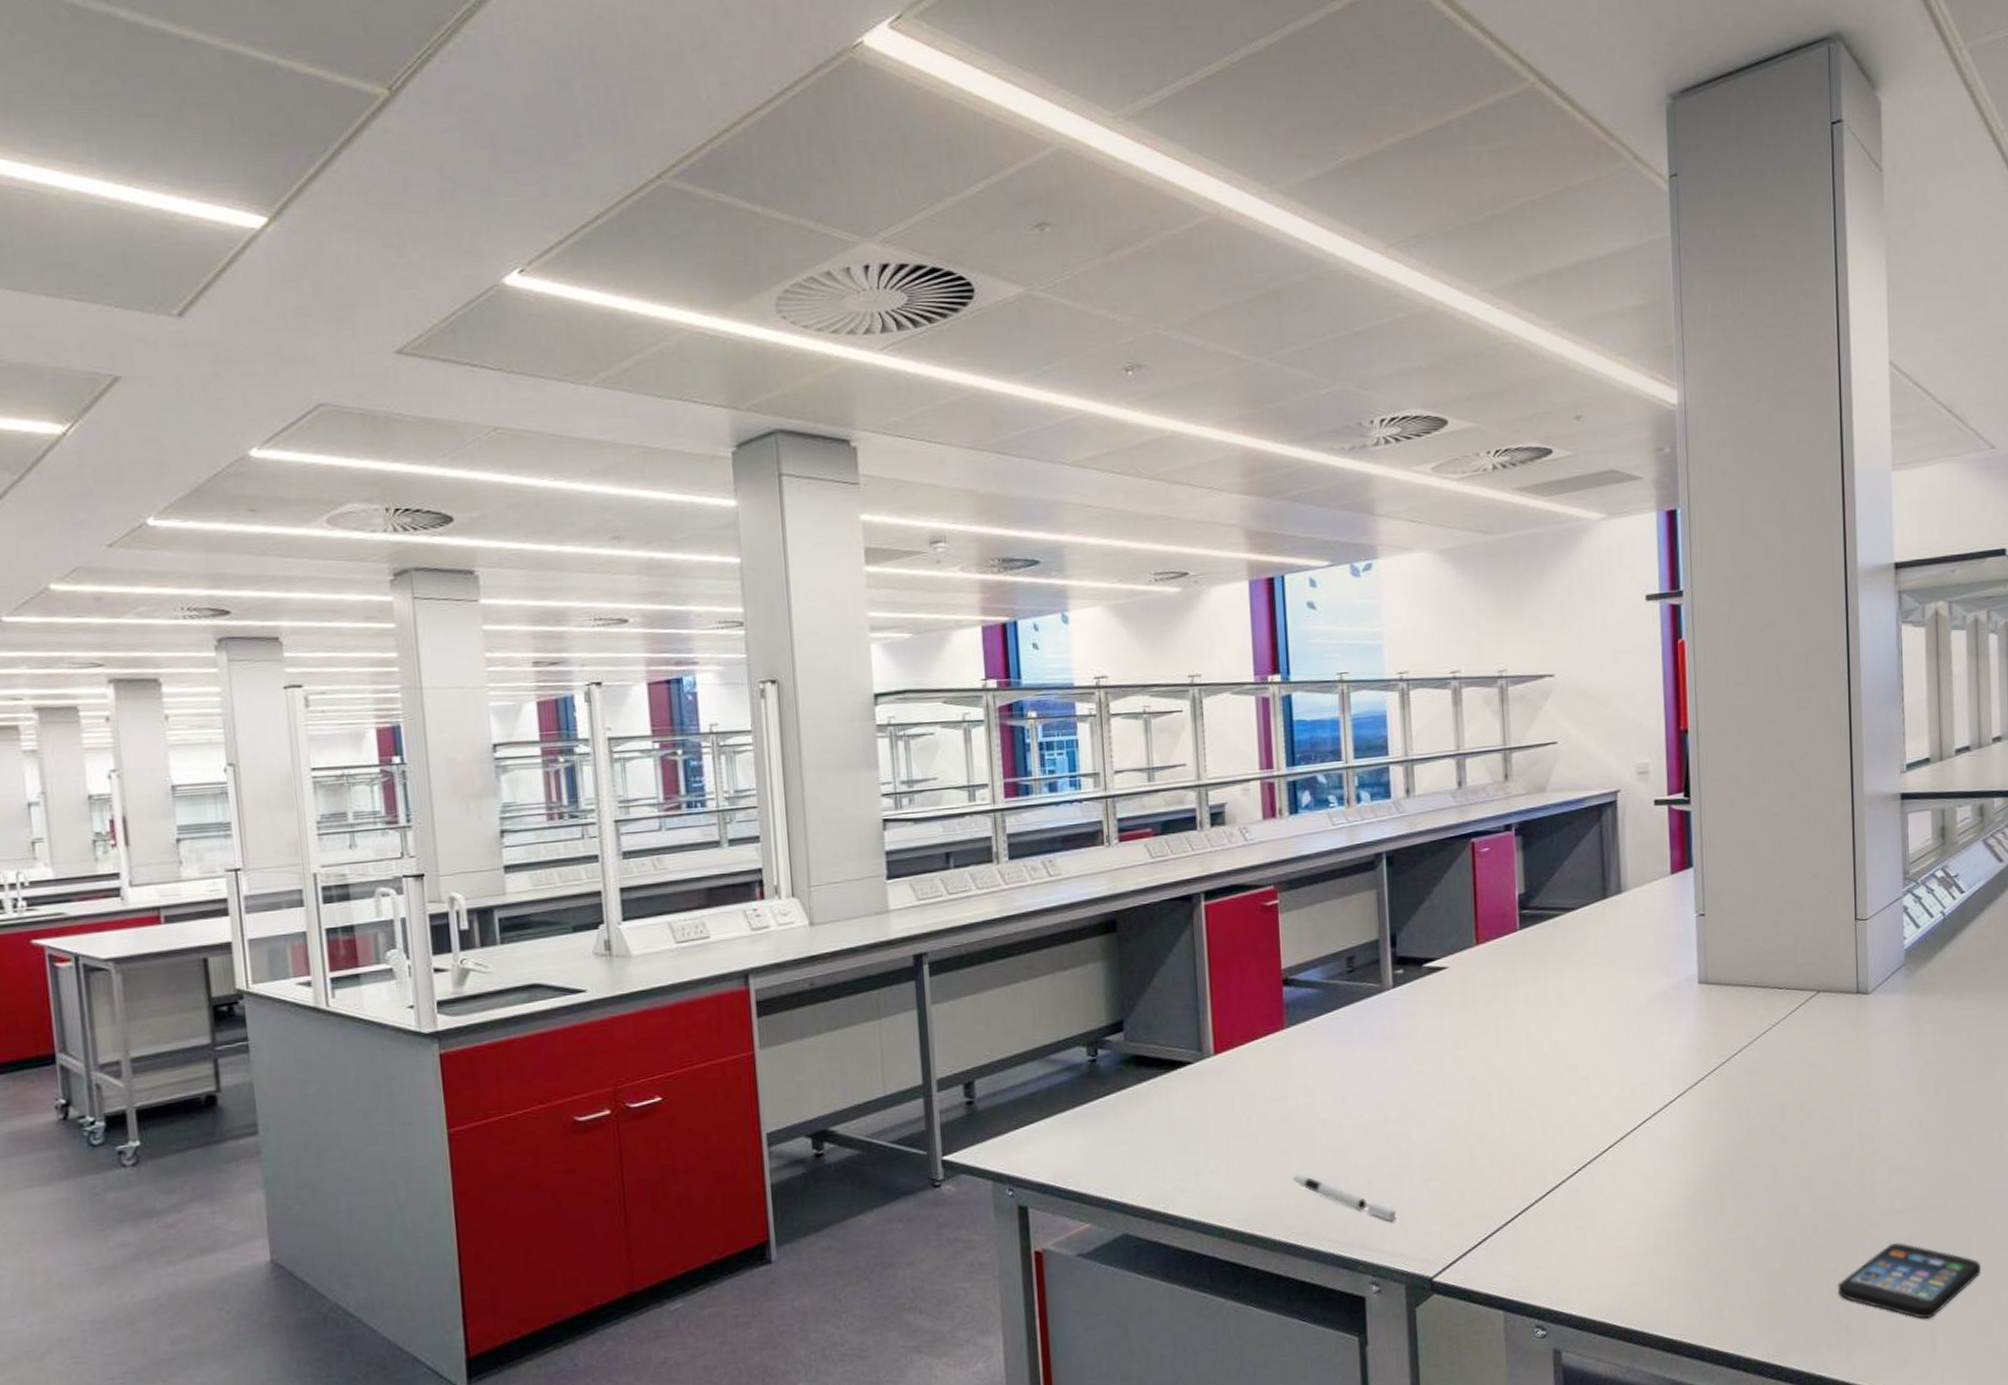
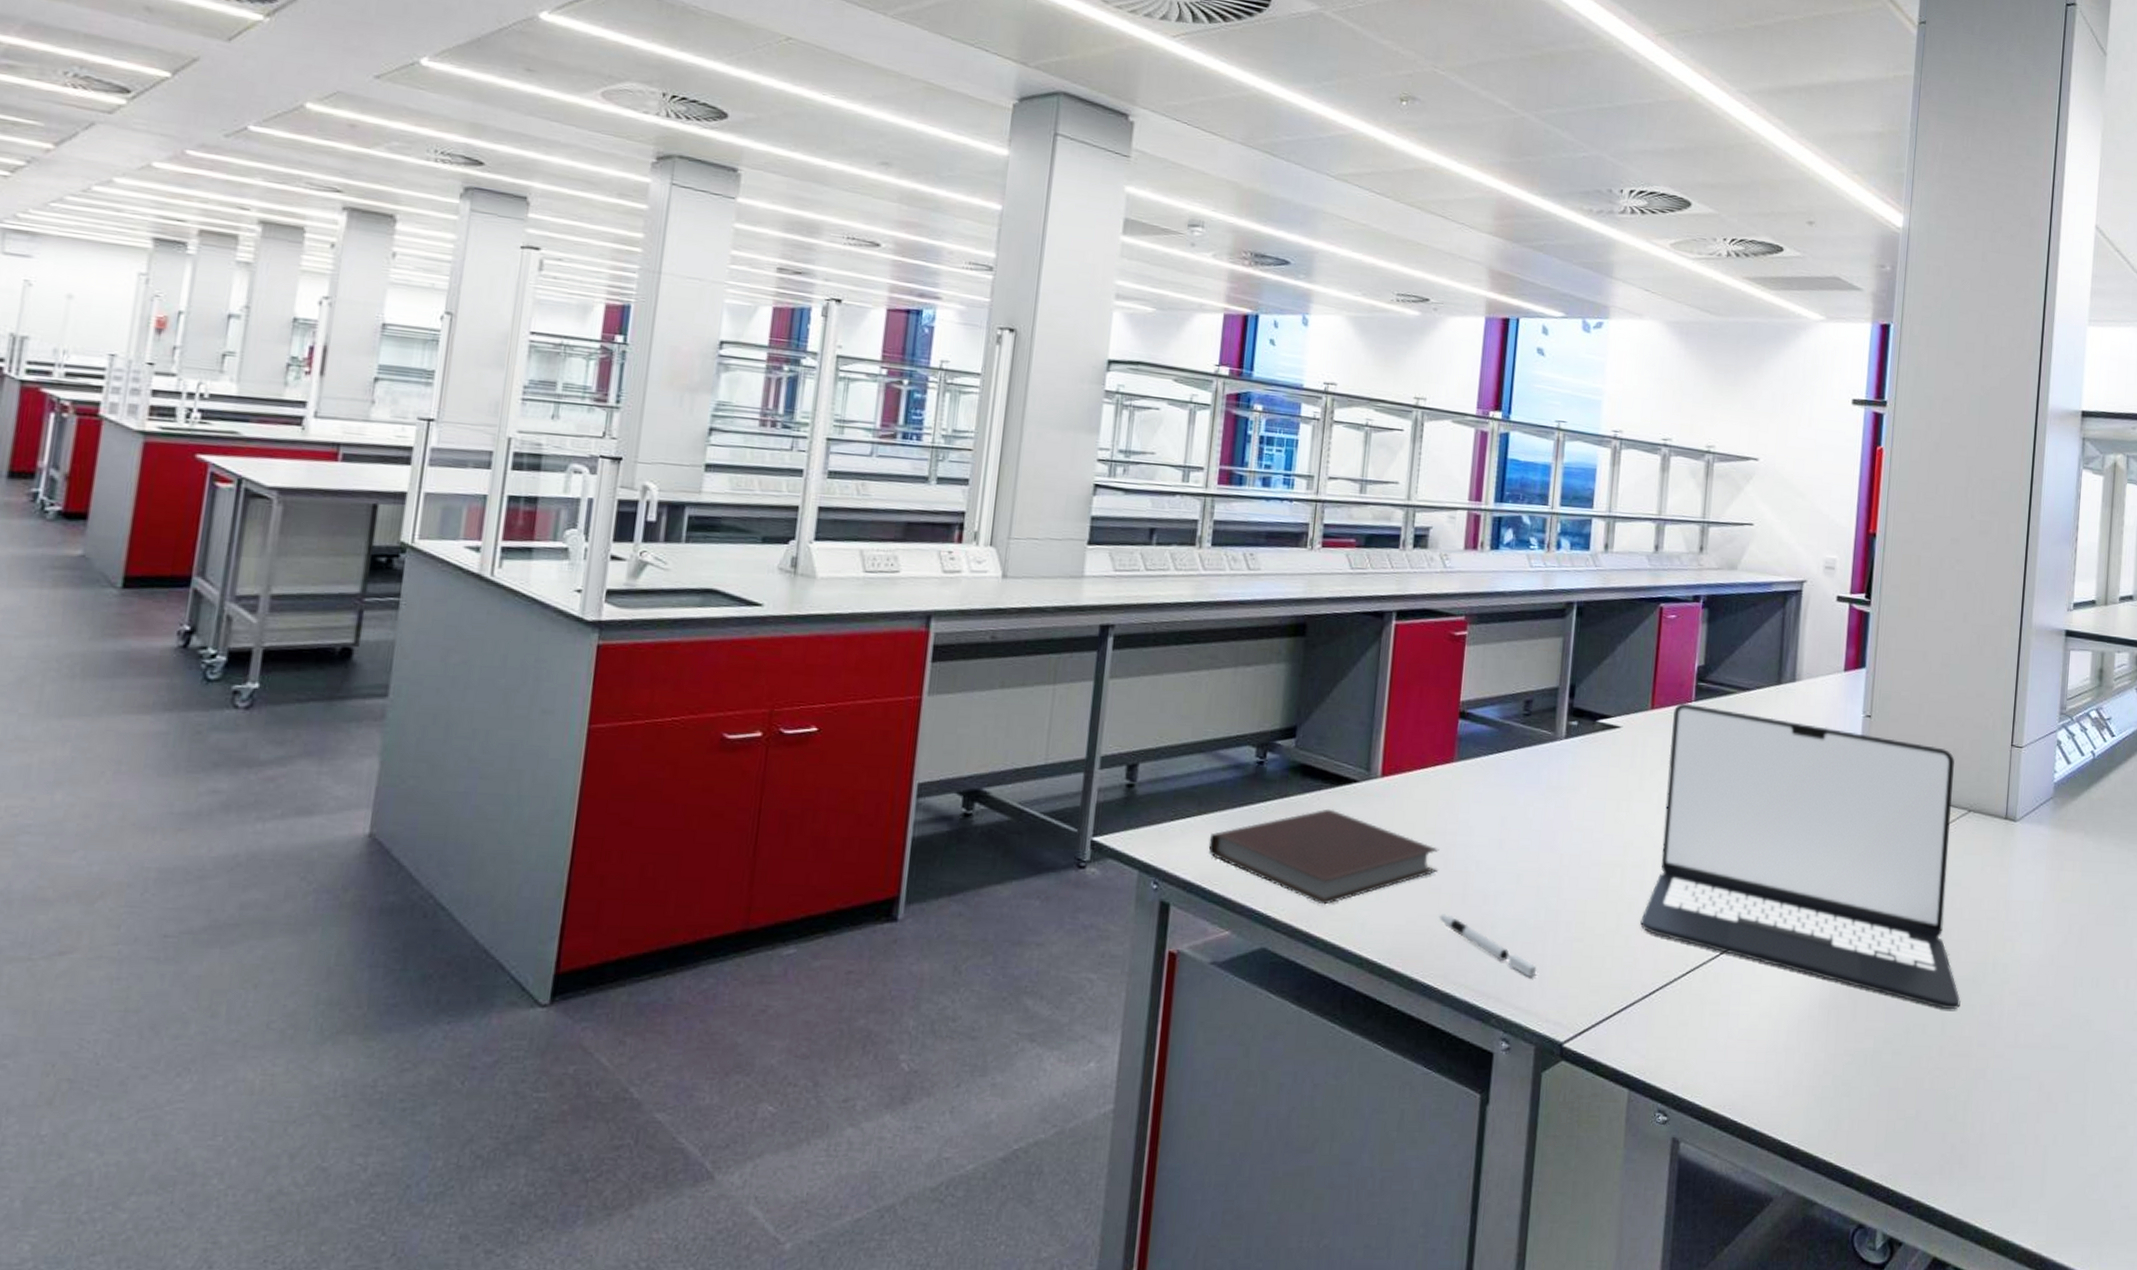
notebook: none [1055,1093,1284,1185] -> present [1208,808,1440,905]
laptop: none [1494,932,1830,1188] -> present [1640,703,1961,1010]
smartphone: present [1838,1242,1982,1319] -> none [1956,1078,2095,1162]

